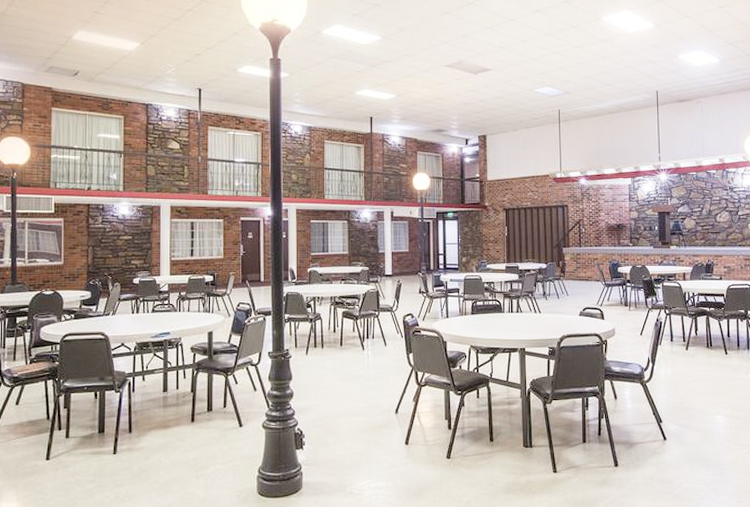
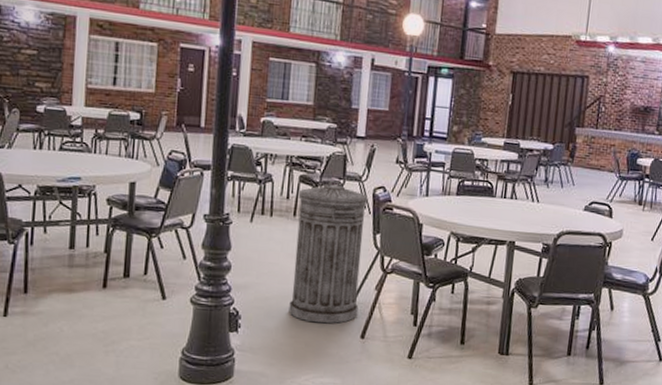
trash can: none [343,313,401,435] -> present [289,180,368,324]

